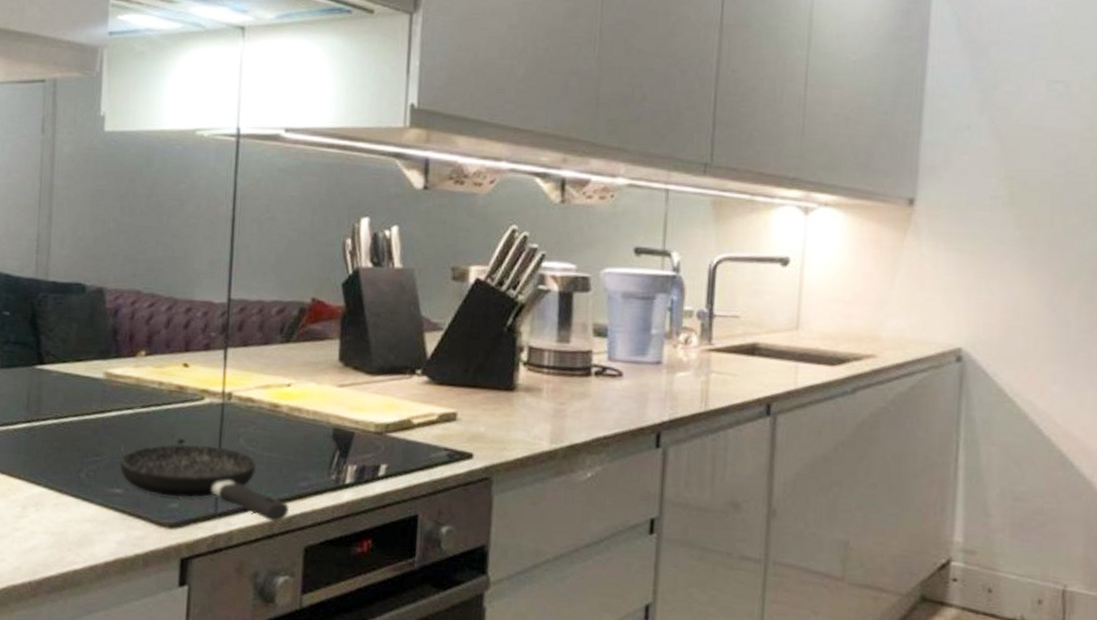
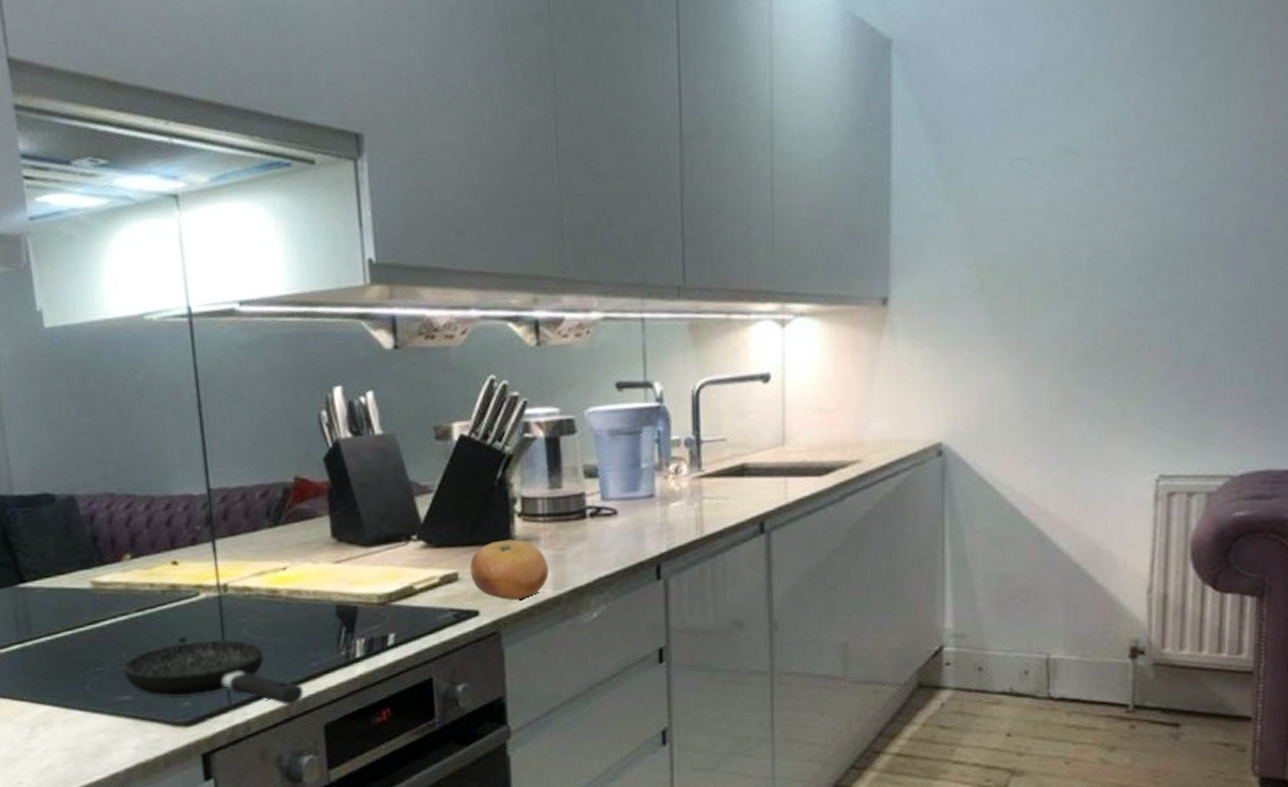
fruit: none [469,386,548,449] -> present [469,539,549,600]

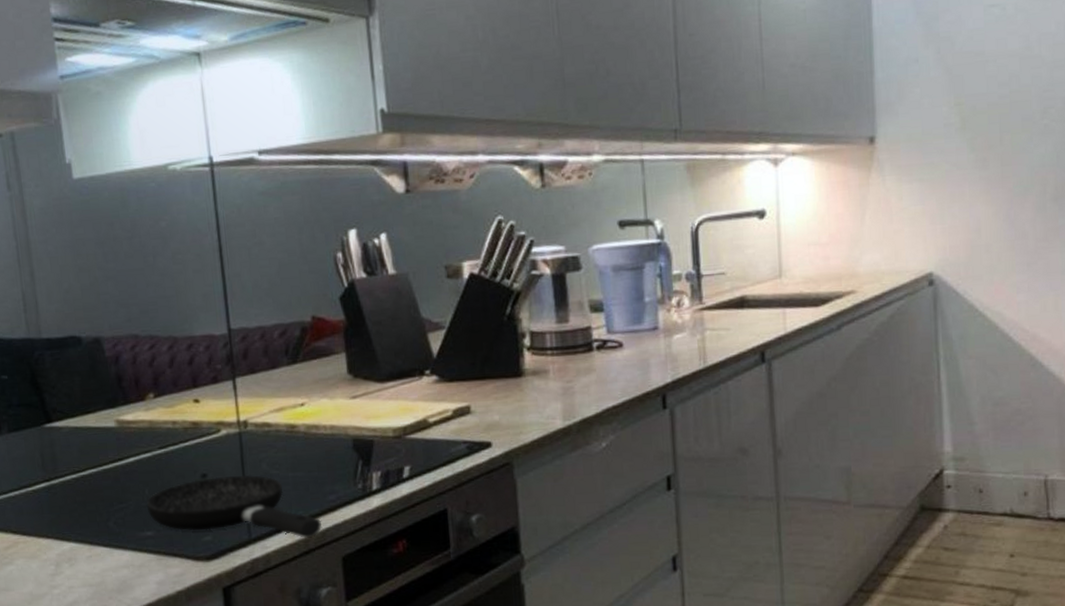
fruit: present [469,539,549,600] -> none [481,372,558,431]

